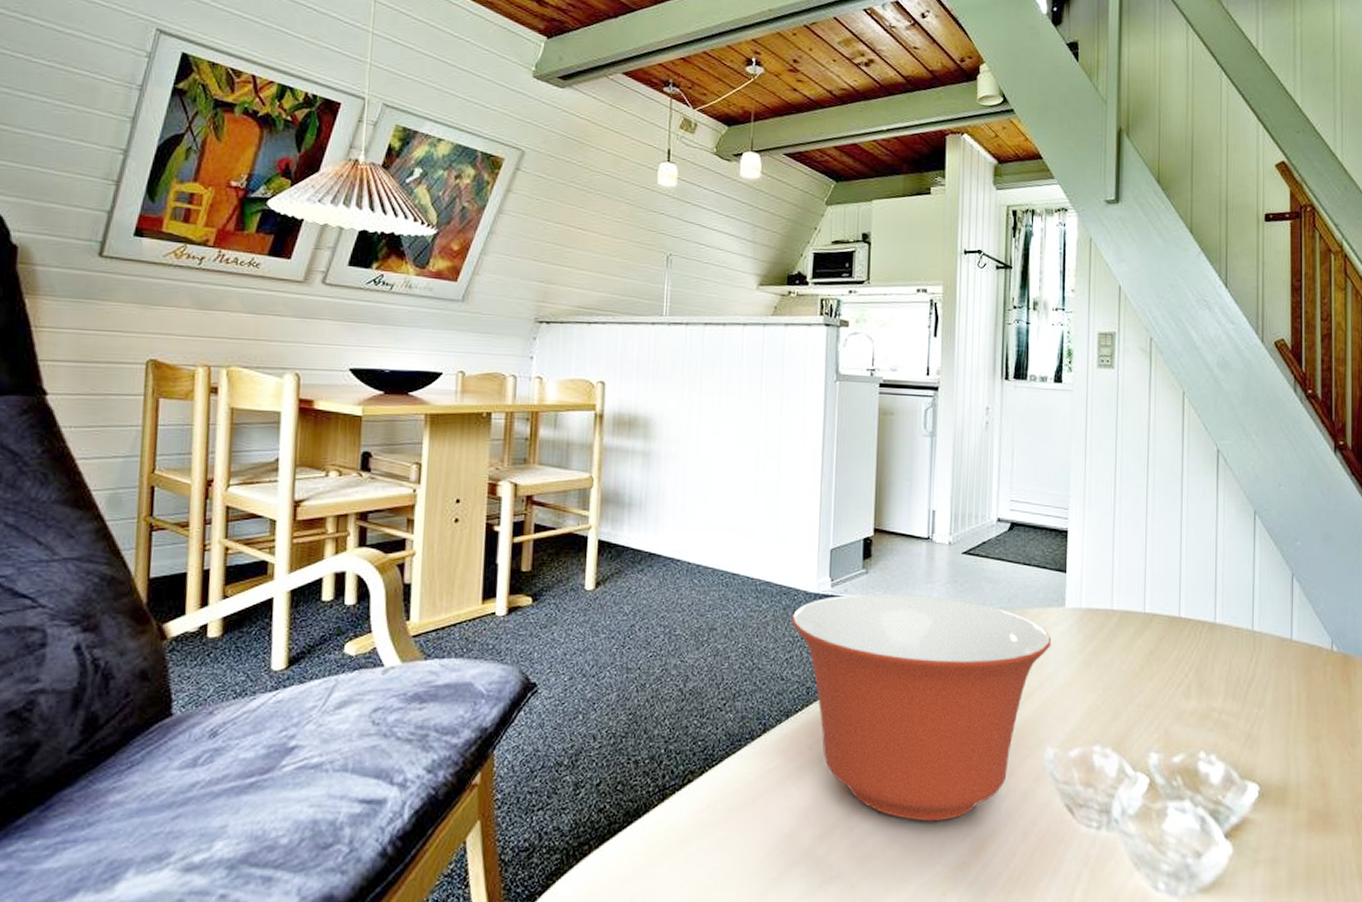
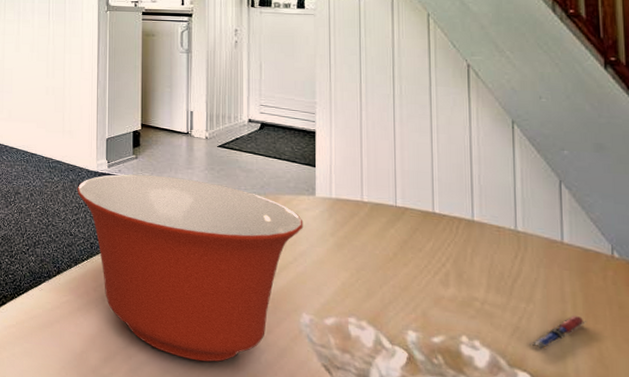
pen: none [1259,717,1309,757] -> present [530,316,587,351]

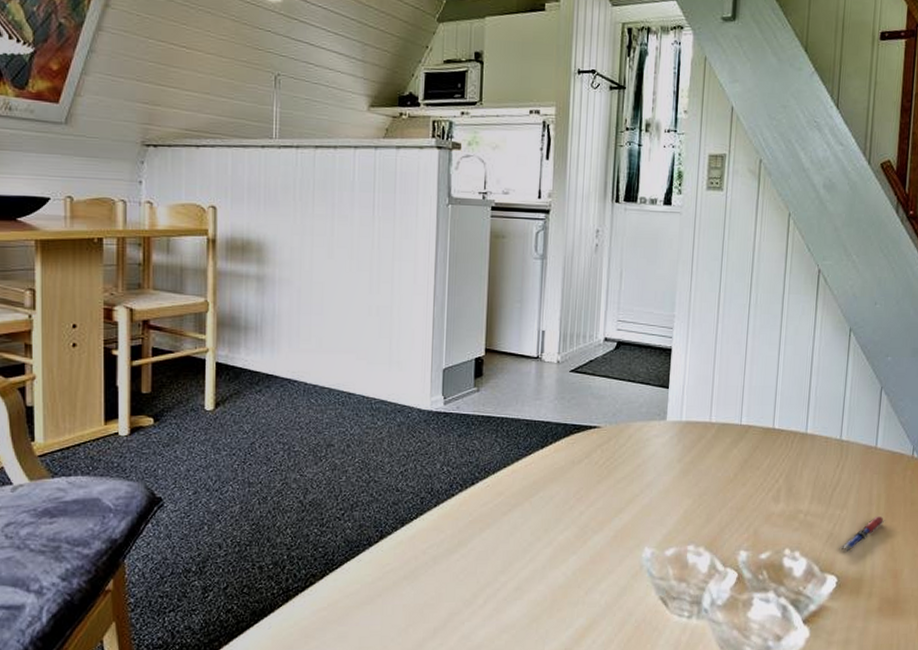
mixing bowl: present [77,174,304,362] -> none [406,410,653,615]

